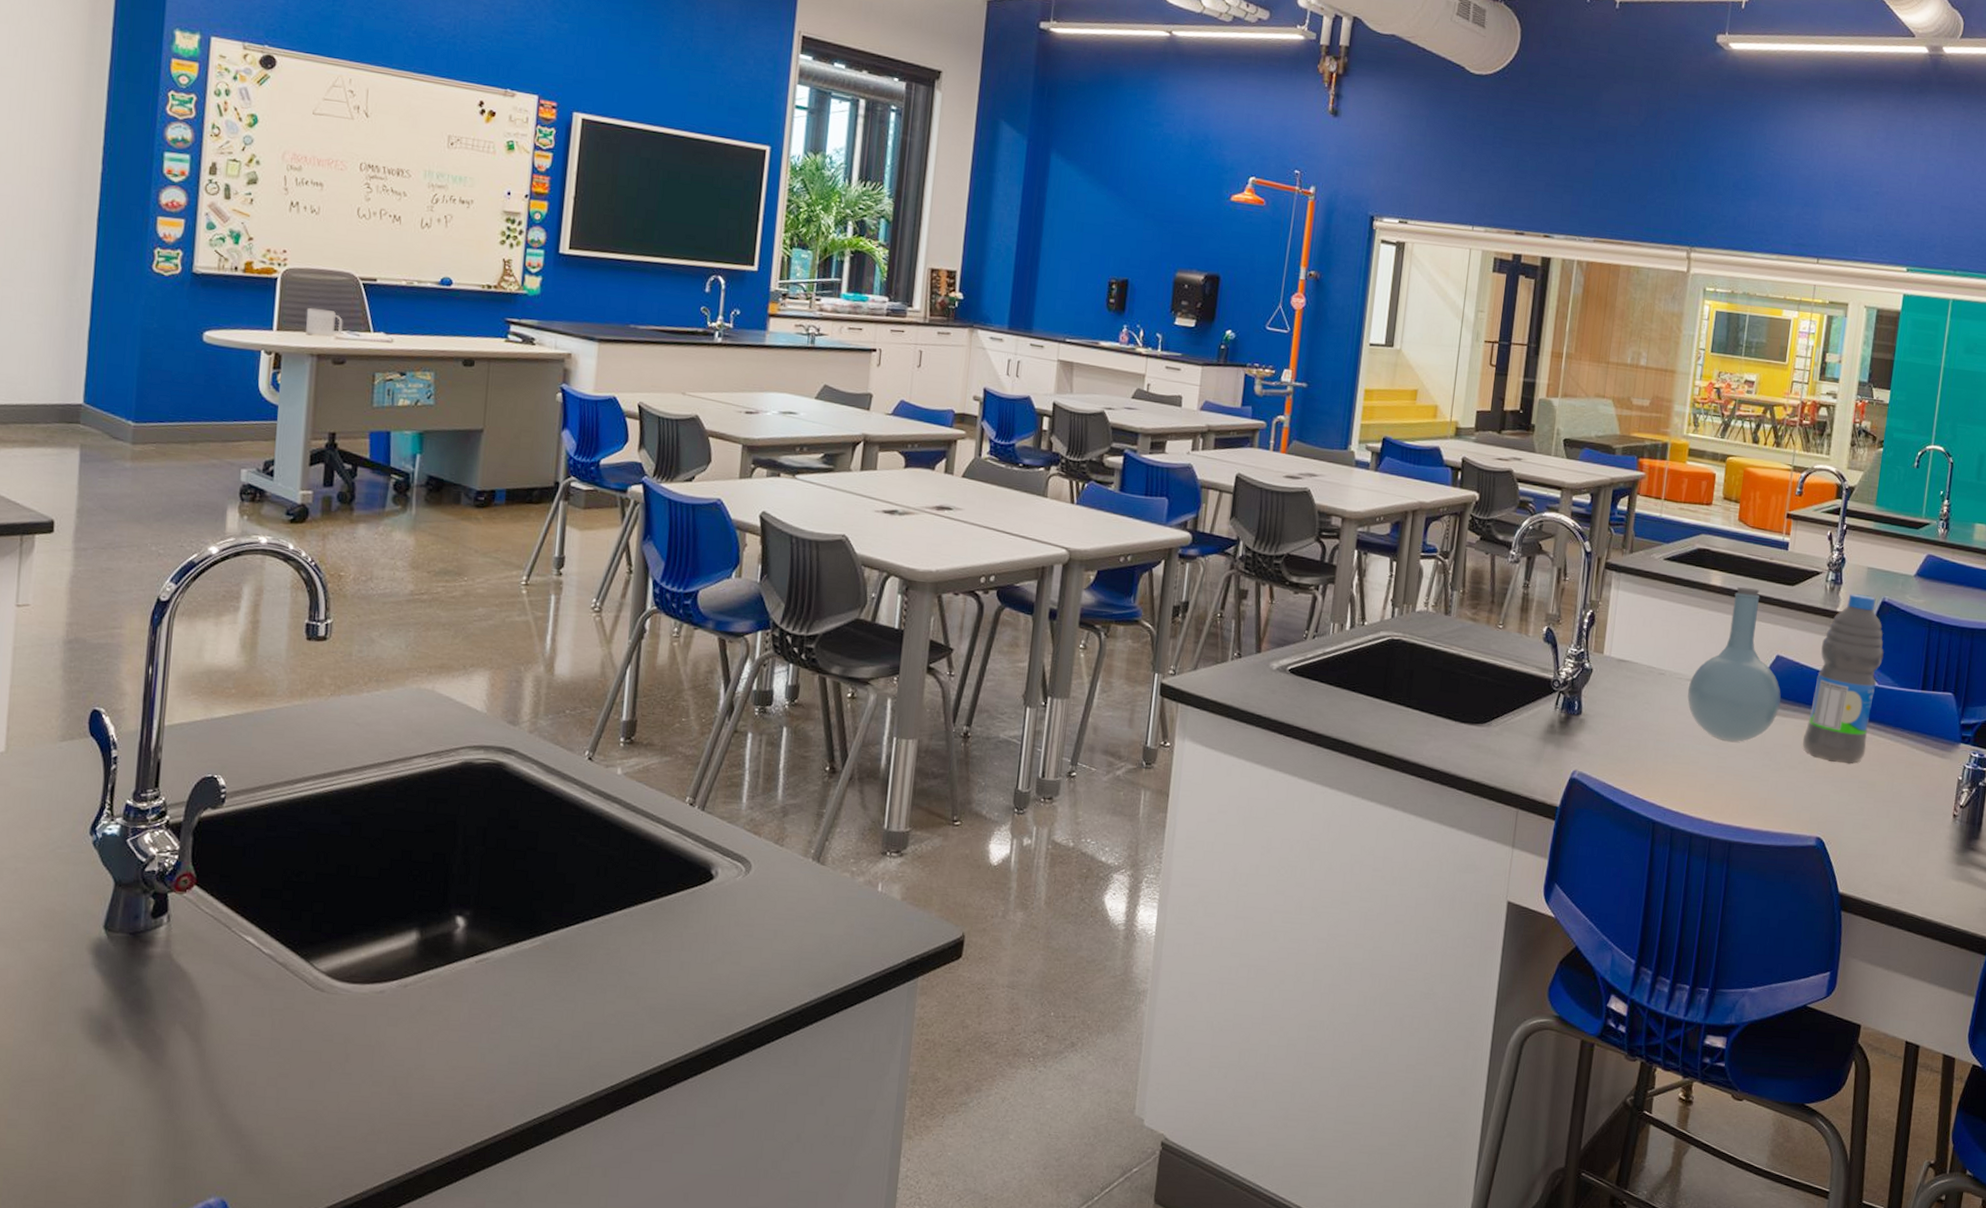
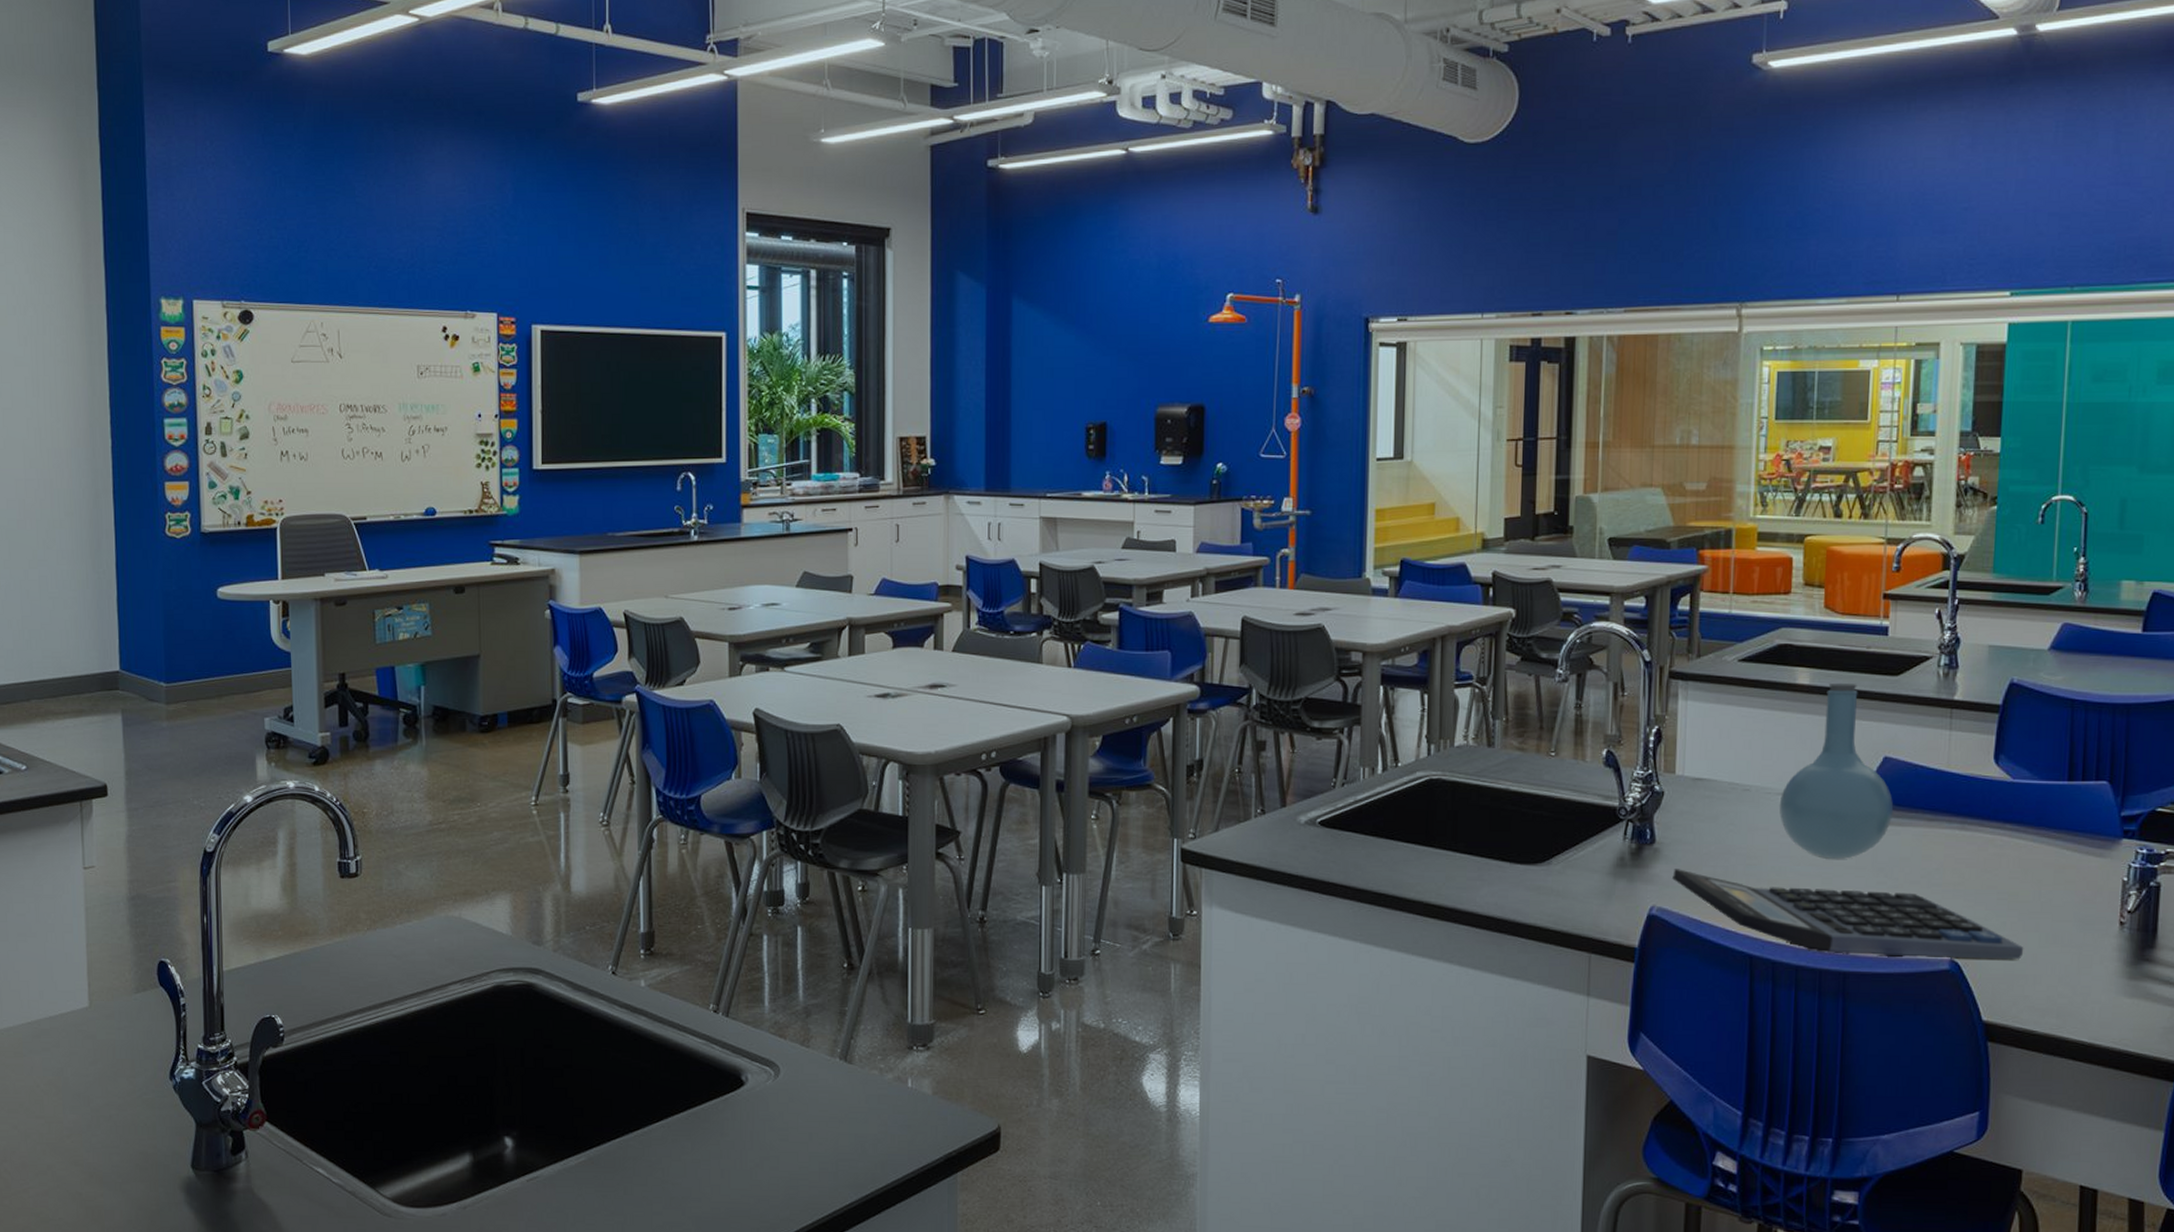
mug: present [305,307,343,338] -> none [306,553,341,580]
calculator: none [1592,739,1877,841] -> present [1671,869,2024,960]
water bottle: present [1802,593,1884,764] -> none [1923,678,2017,874]

